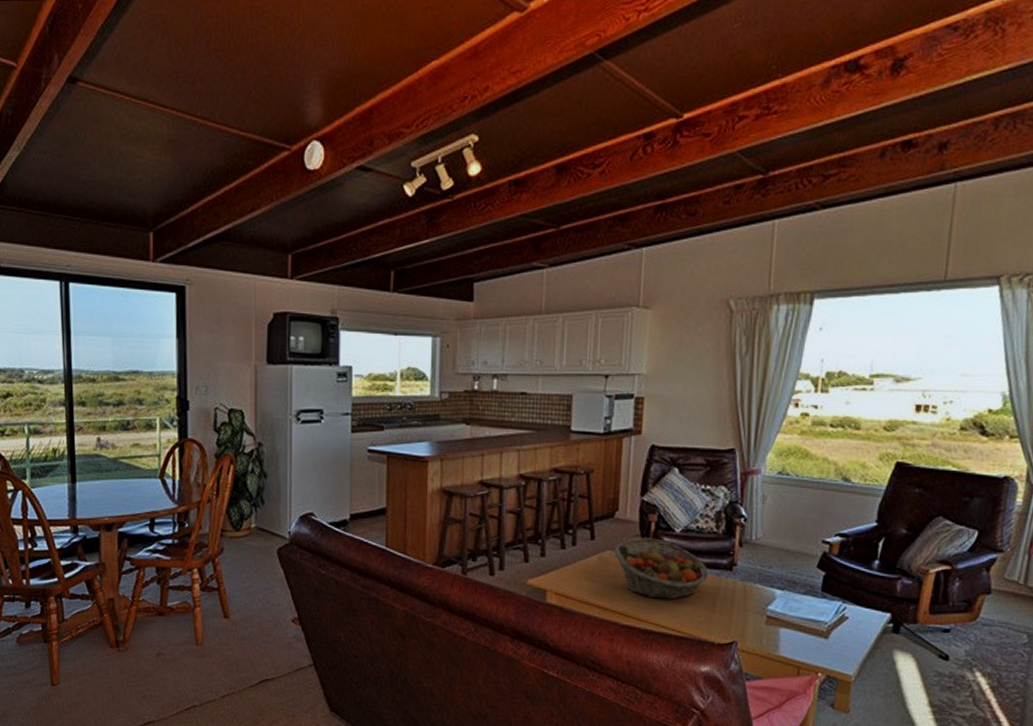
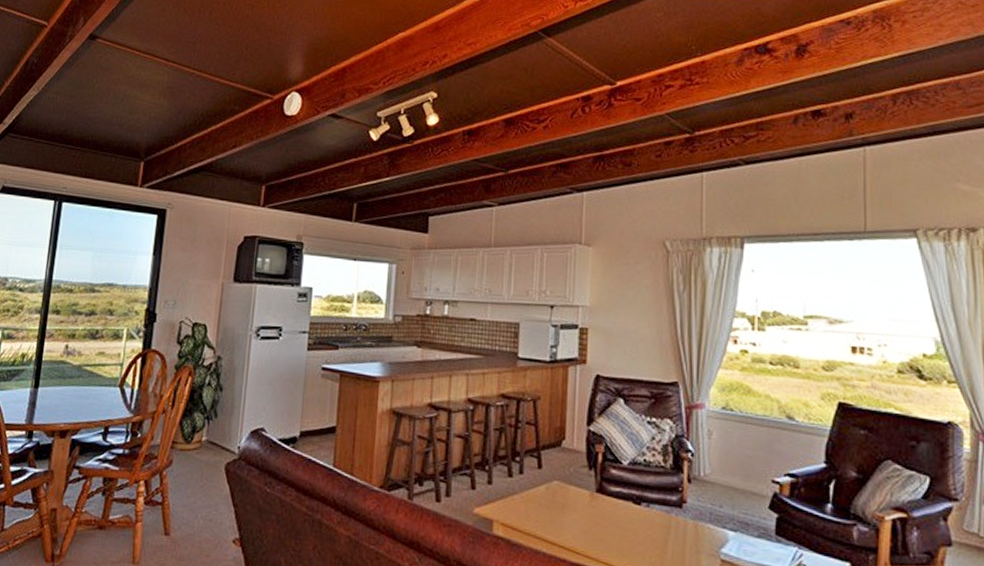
fruit basket: present [614,537,709,600] -> none [561,468,658,537]

